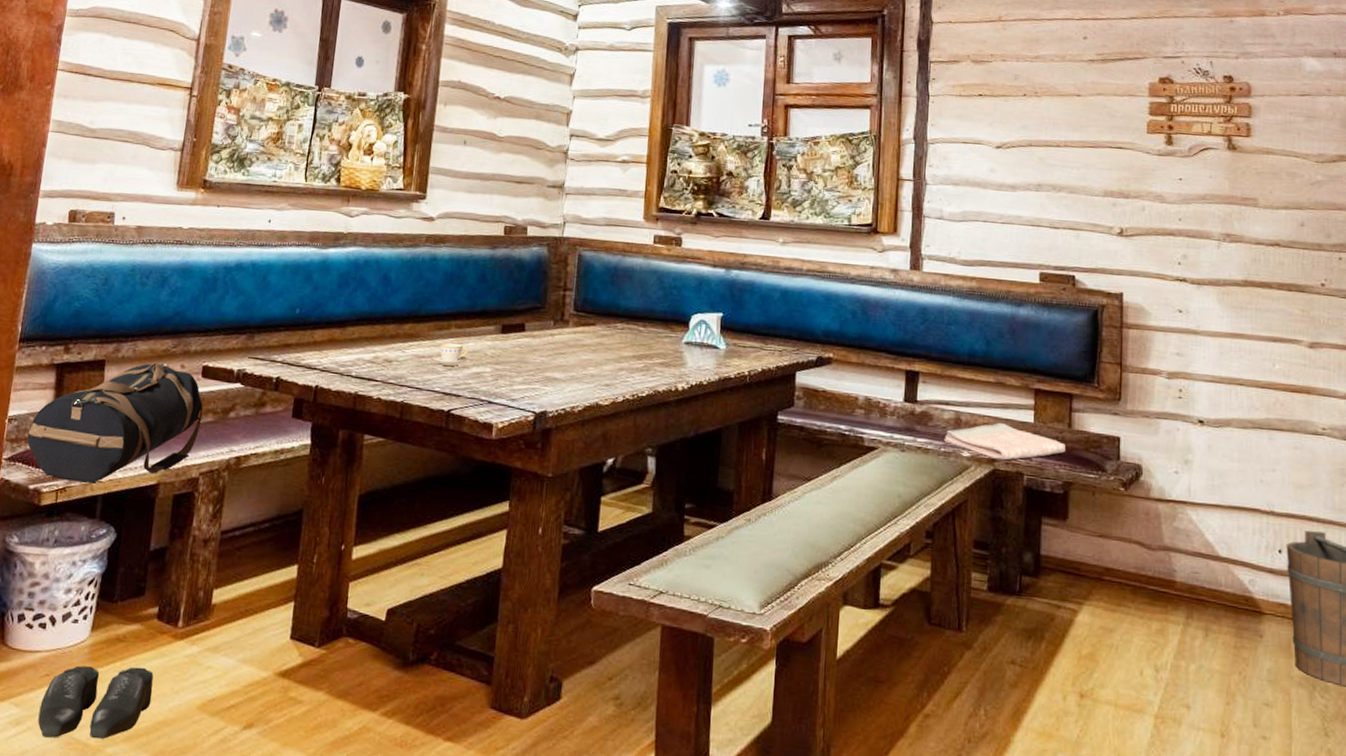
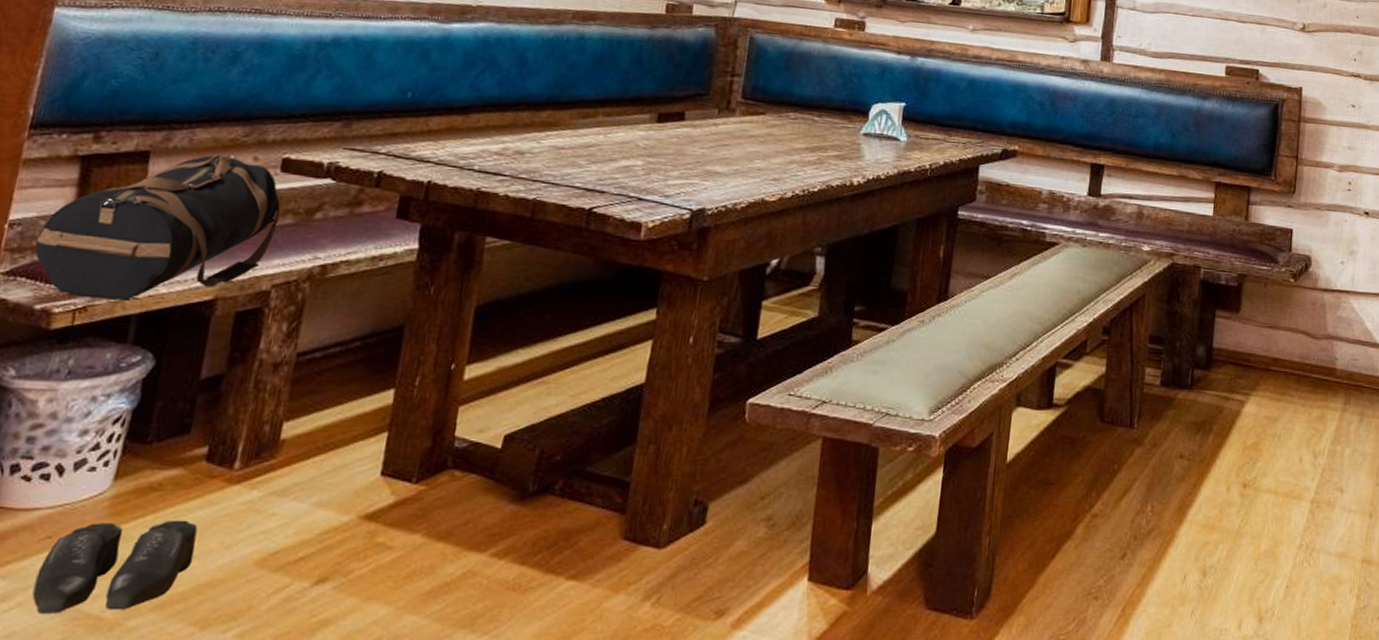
teacup: present [431,343,469,367] -> none [572,133,618,160]
towel: present [944,422,1065,461] -> none [1125,215,1242,254]

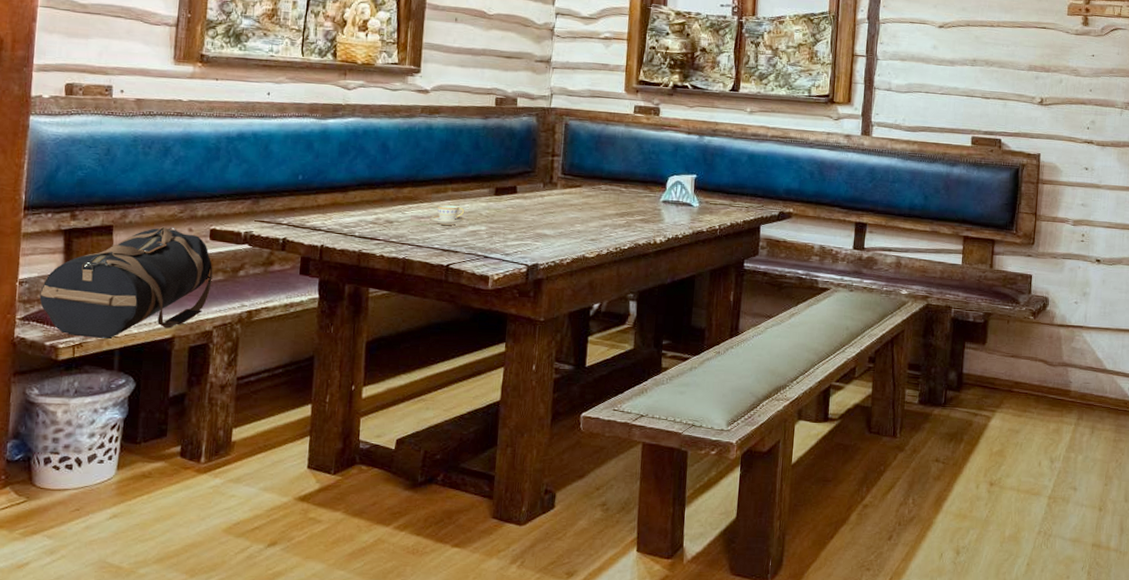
shoe: present [32,520,198,615] -> none [71,499,180,564]
teacup: none [572,133,618,160] -> present [430,205,466,226]

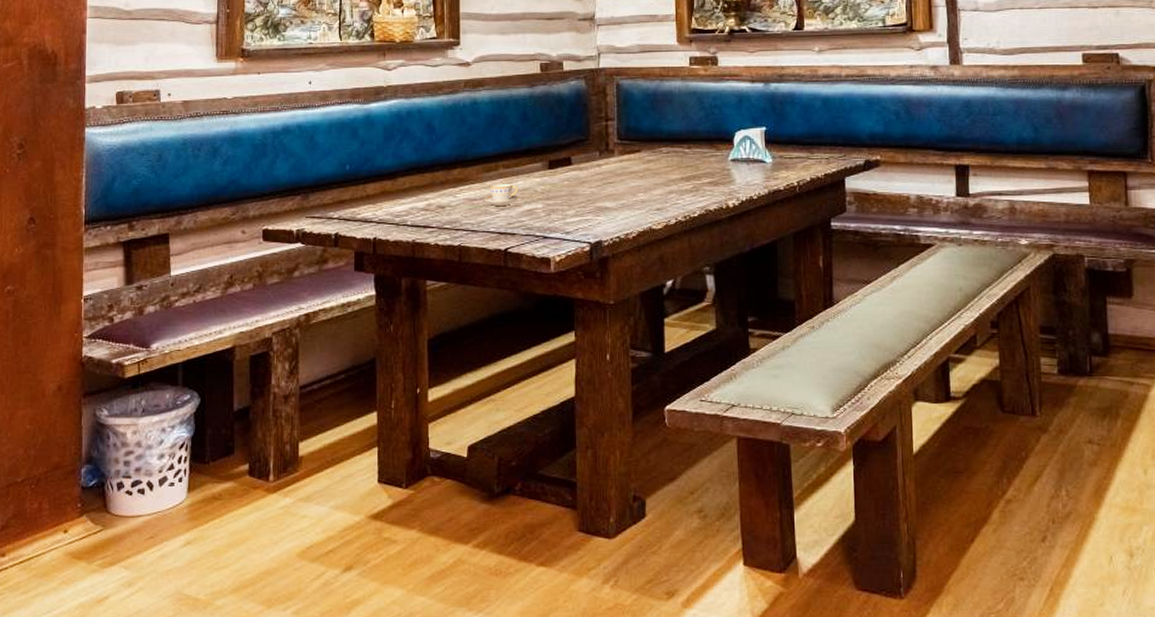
duffel bag: present [39,226,213,338] -> none [104,230,268,352]

